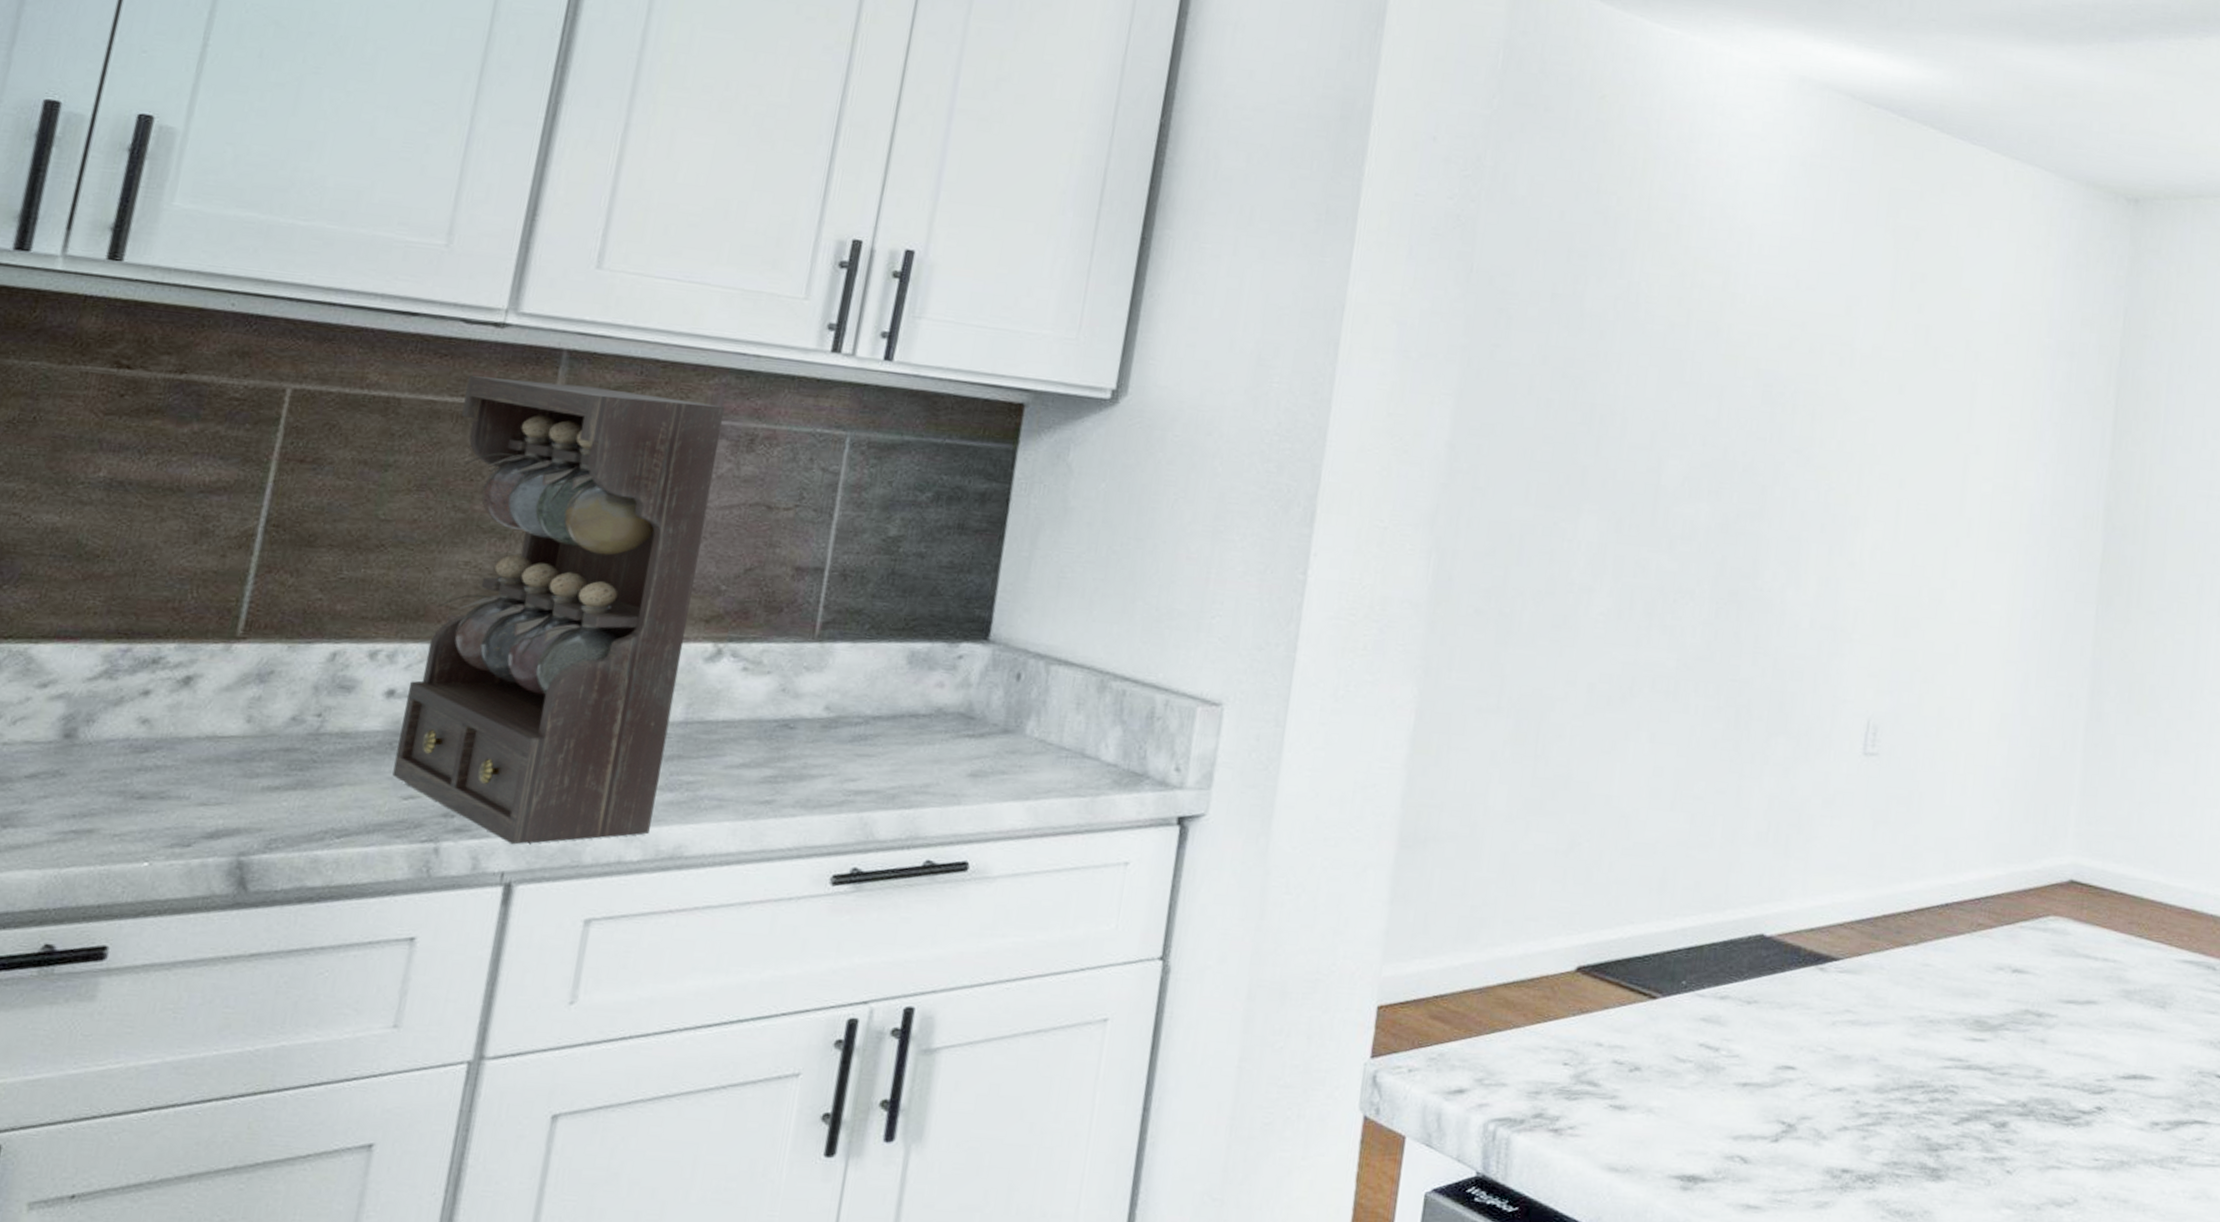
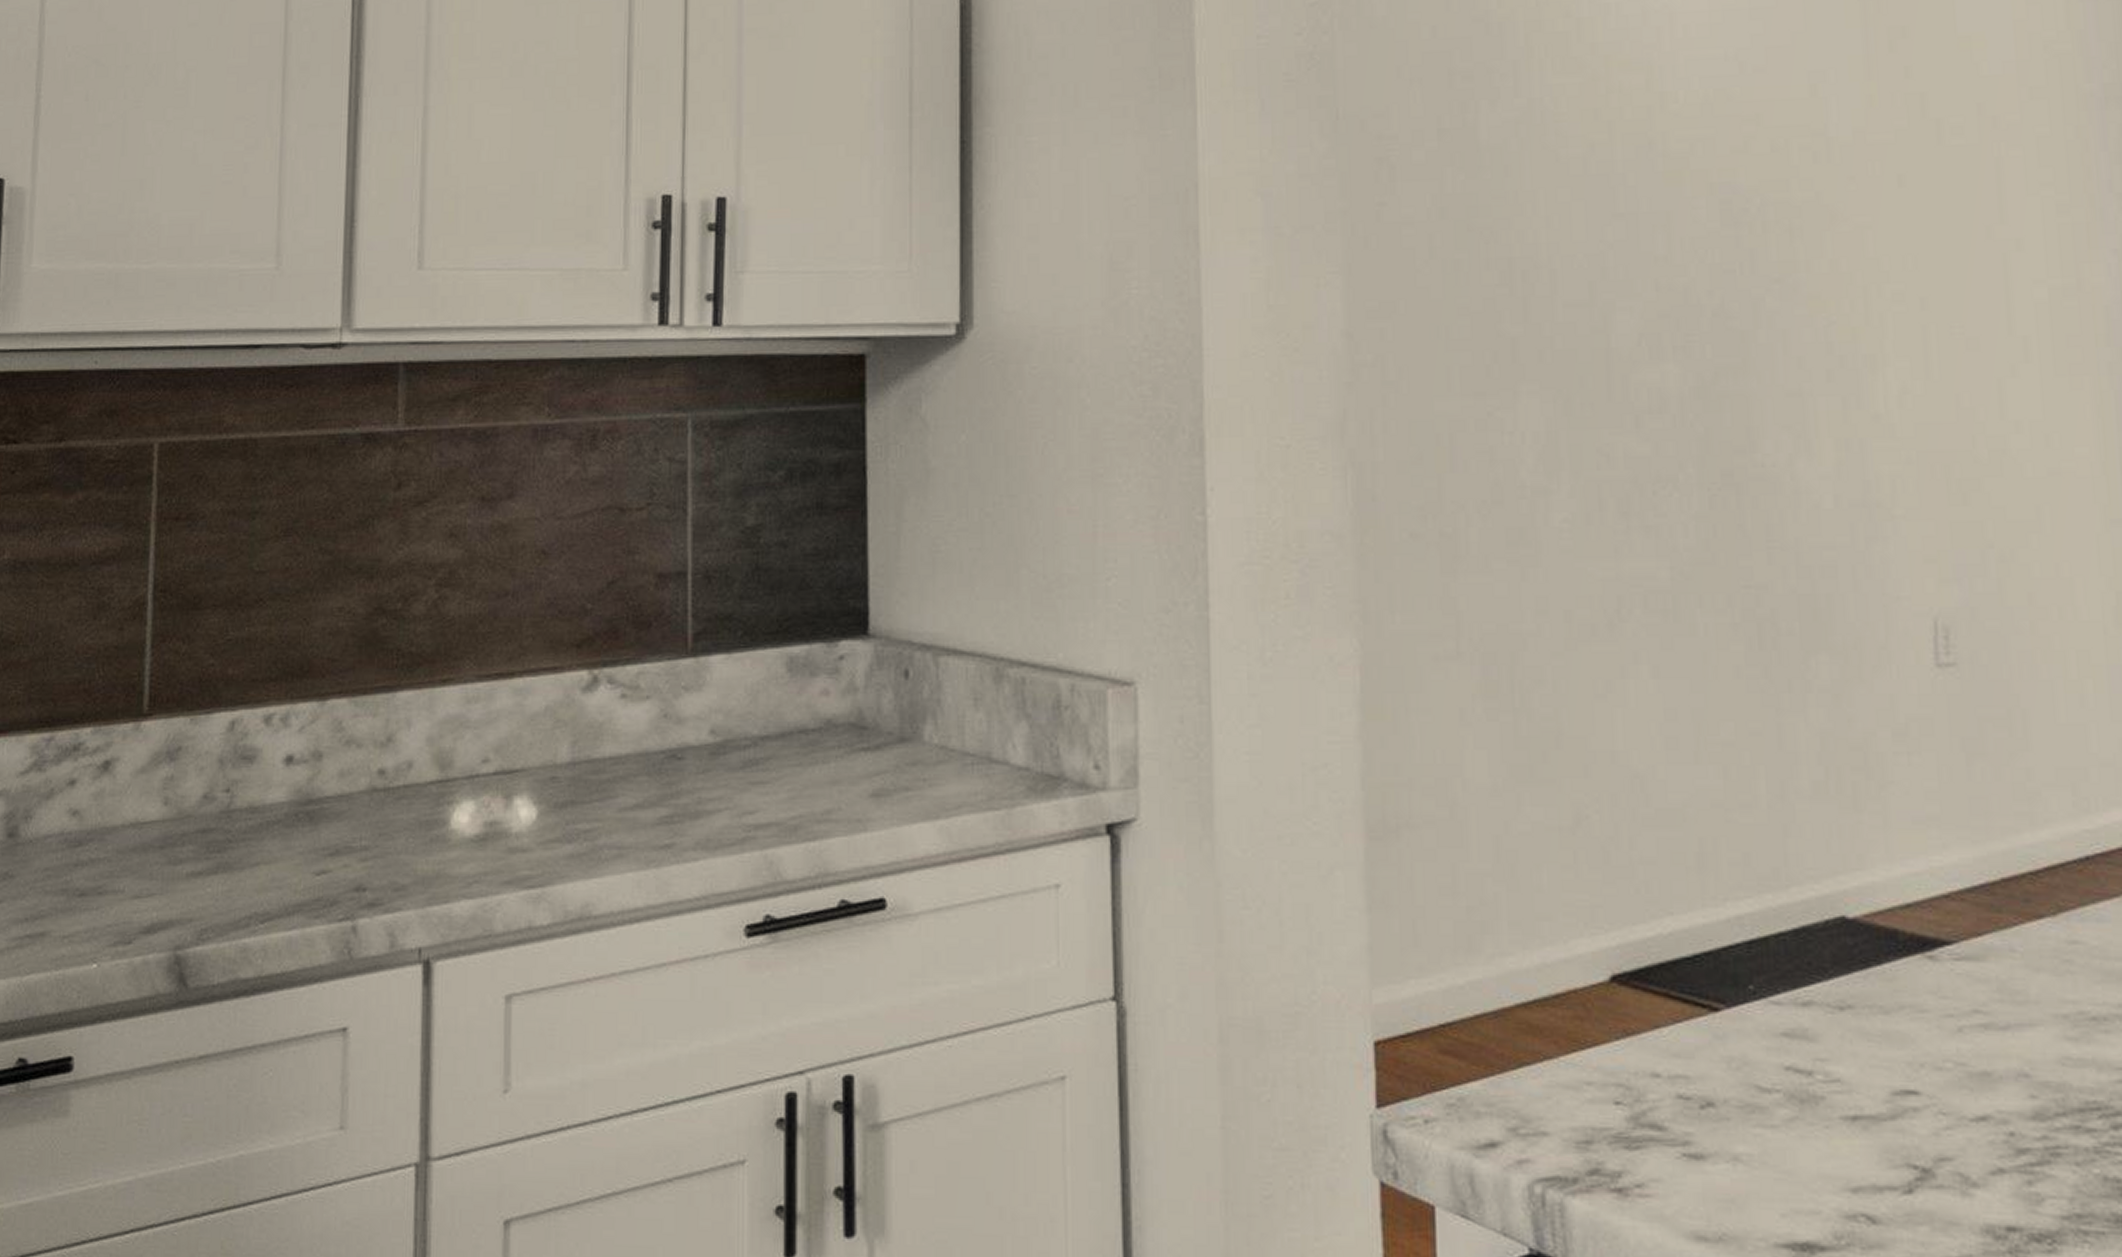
spice rack: present [392,375,725,845] -> none [302,399,563,917]

